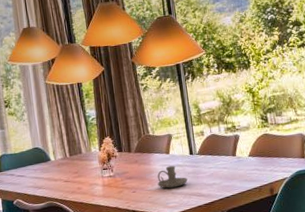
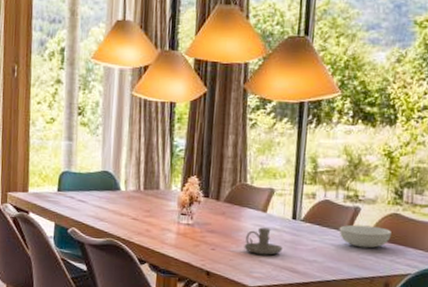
serving bowl: none [226,146,266,166] -> present [339,224,391,249]

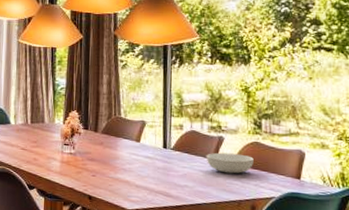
candle holder: present [244,227,283,256] -> none [121,155,156,181]

